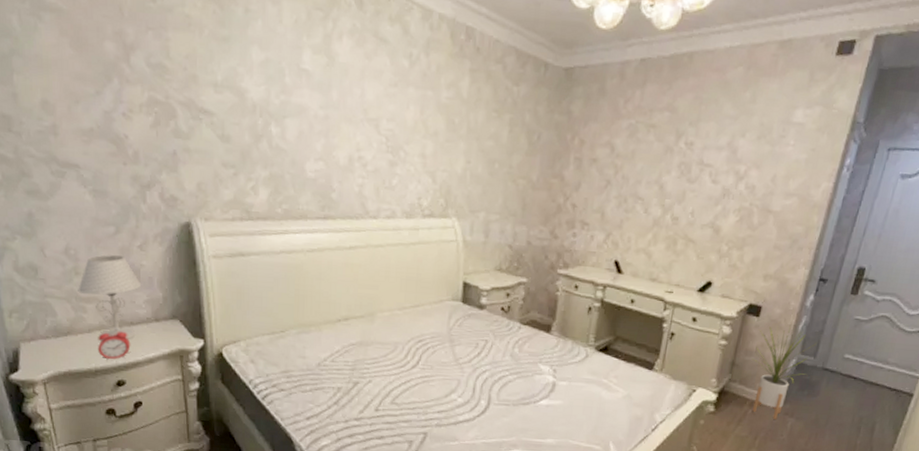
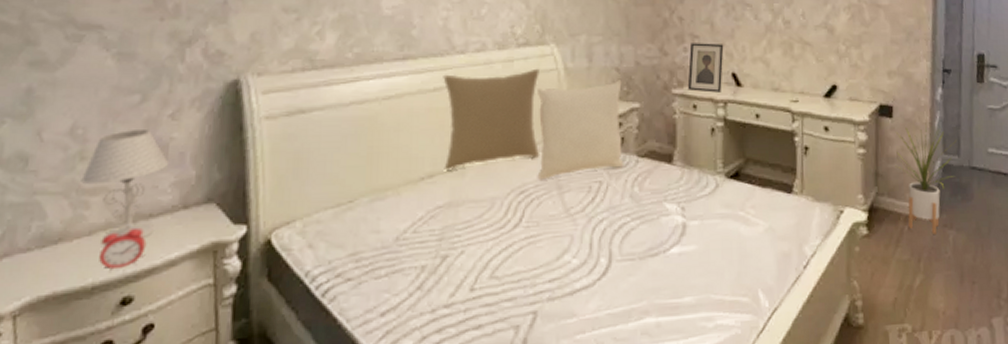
pillow: none [356,235,441,317] -> present [443,68,540,171]
pillow: none [433,256,513,333] -> present [537,80,624,180]
picture frame: none [572,229,611,277] -> present [687,43,724,93]

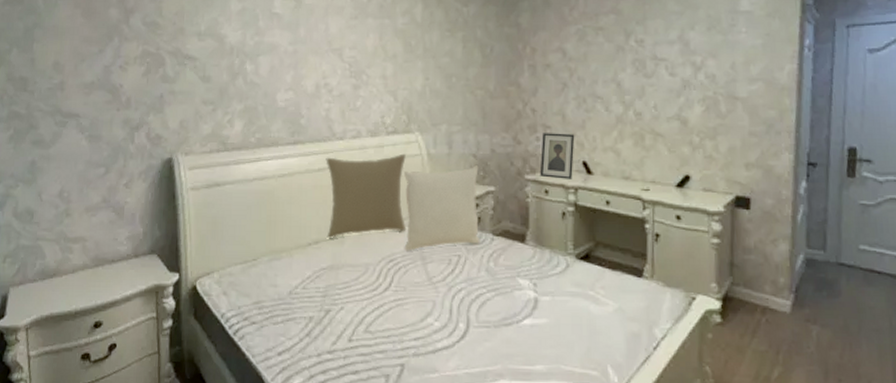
table lamp: present [81,130,170,244] -> none [67,195,125,281]
alarm clock: present [99,223,147,274] -> none [79,265,111,303]
house plant: present [895,122,956,234] -> none [752,215,821,328]

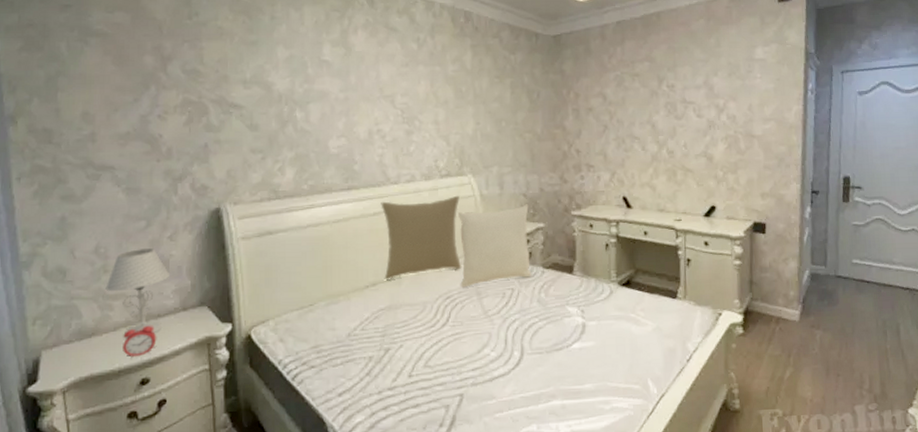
table lamp: none [67,195,125,281] -> present [105,248,171,338]
alarm clock: none [79,265,111,303] -> present [123,321,157,360]
picture frame: present [540,133,575,179] -> none [584,171,616,214]

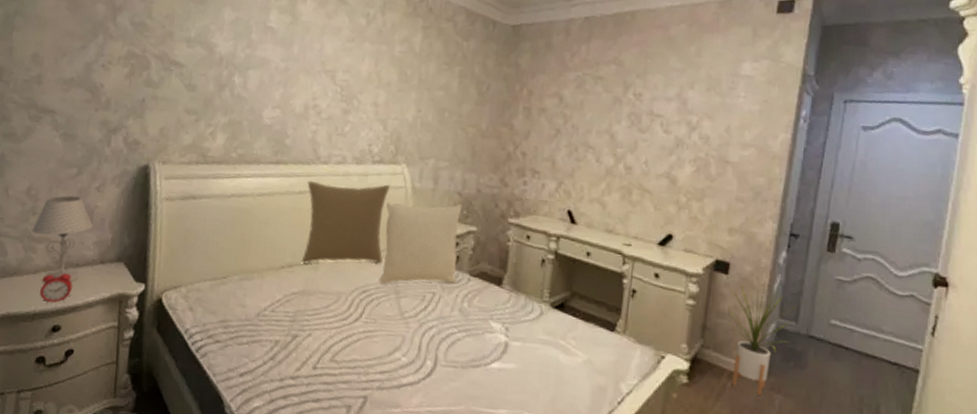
house plant: none [767,237,823,334] -> present [724,284,795,396]

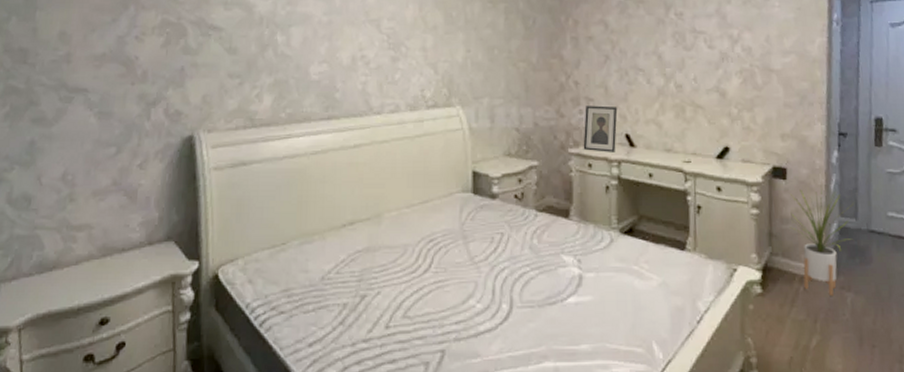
table lamp: present [32,195,94,283] -> none [70,177,138,273]
alarm clock: present [40,267,73,306] -> none [83,255,120,298]
pillow: present [301,180,390,264] -> none [362,128,447,220]
pillow: present [378,203,463,284] -> none [445,140,524,230]
picture frame: none [523,177,563,227] -> present [583,105,618,152]

